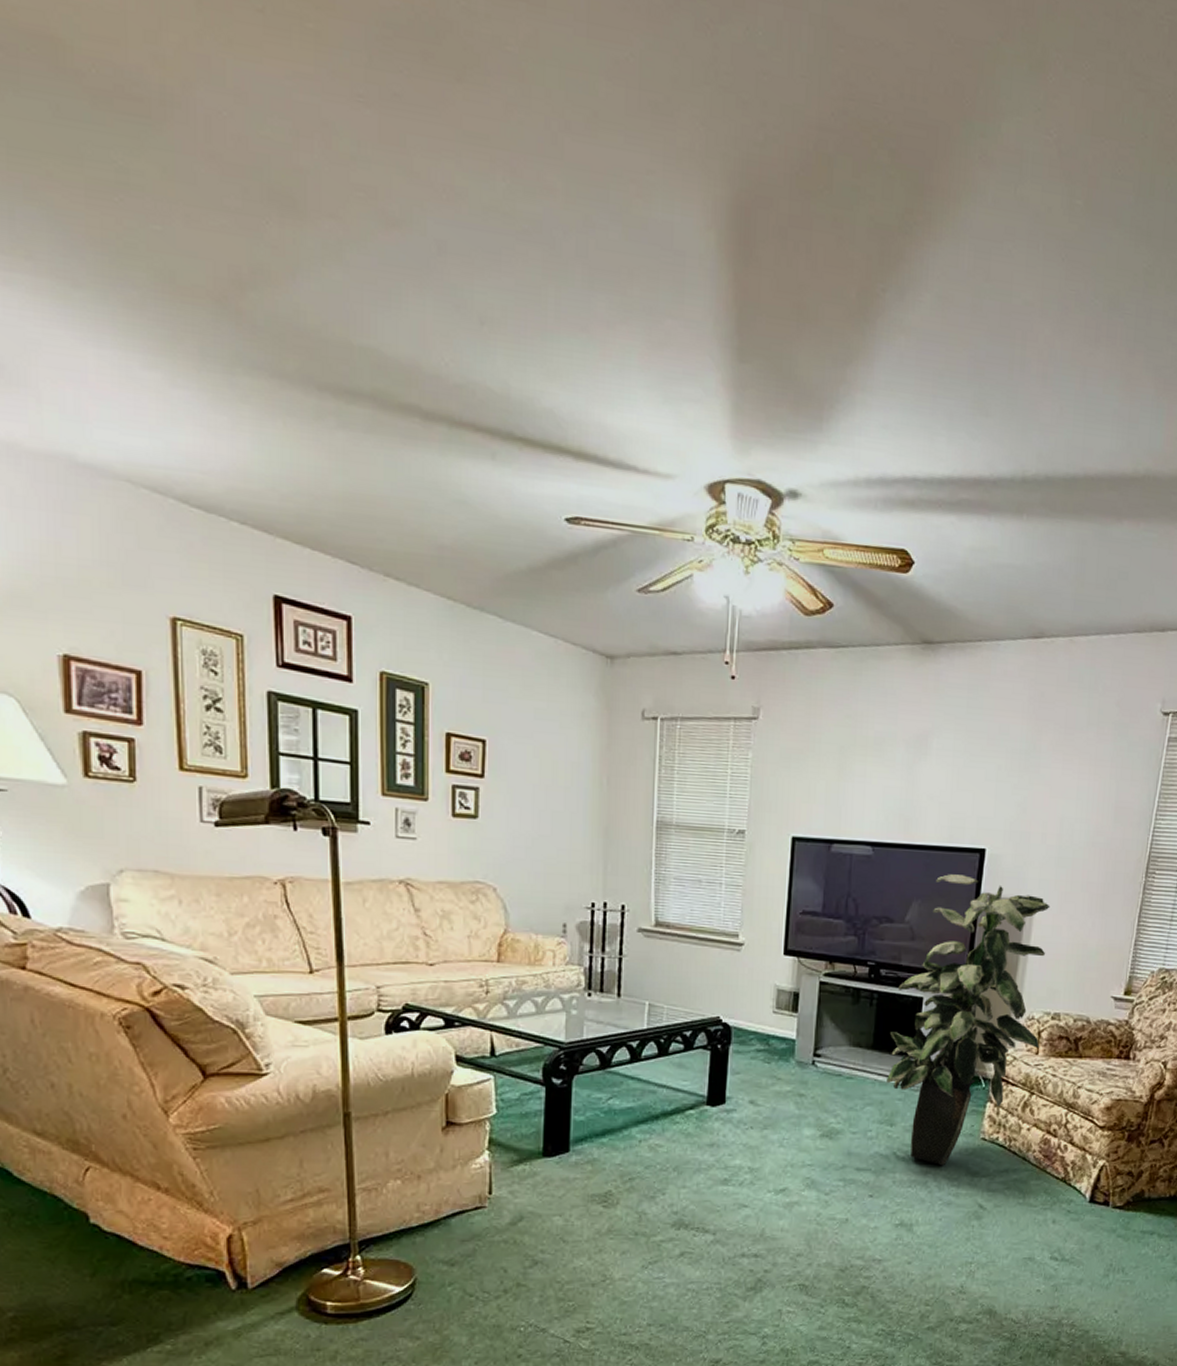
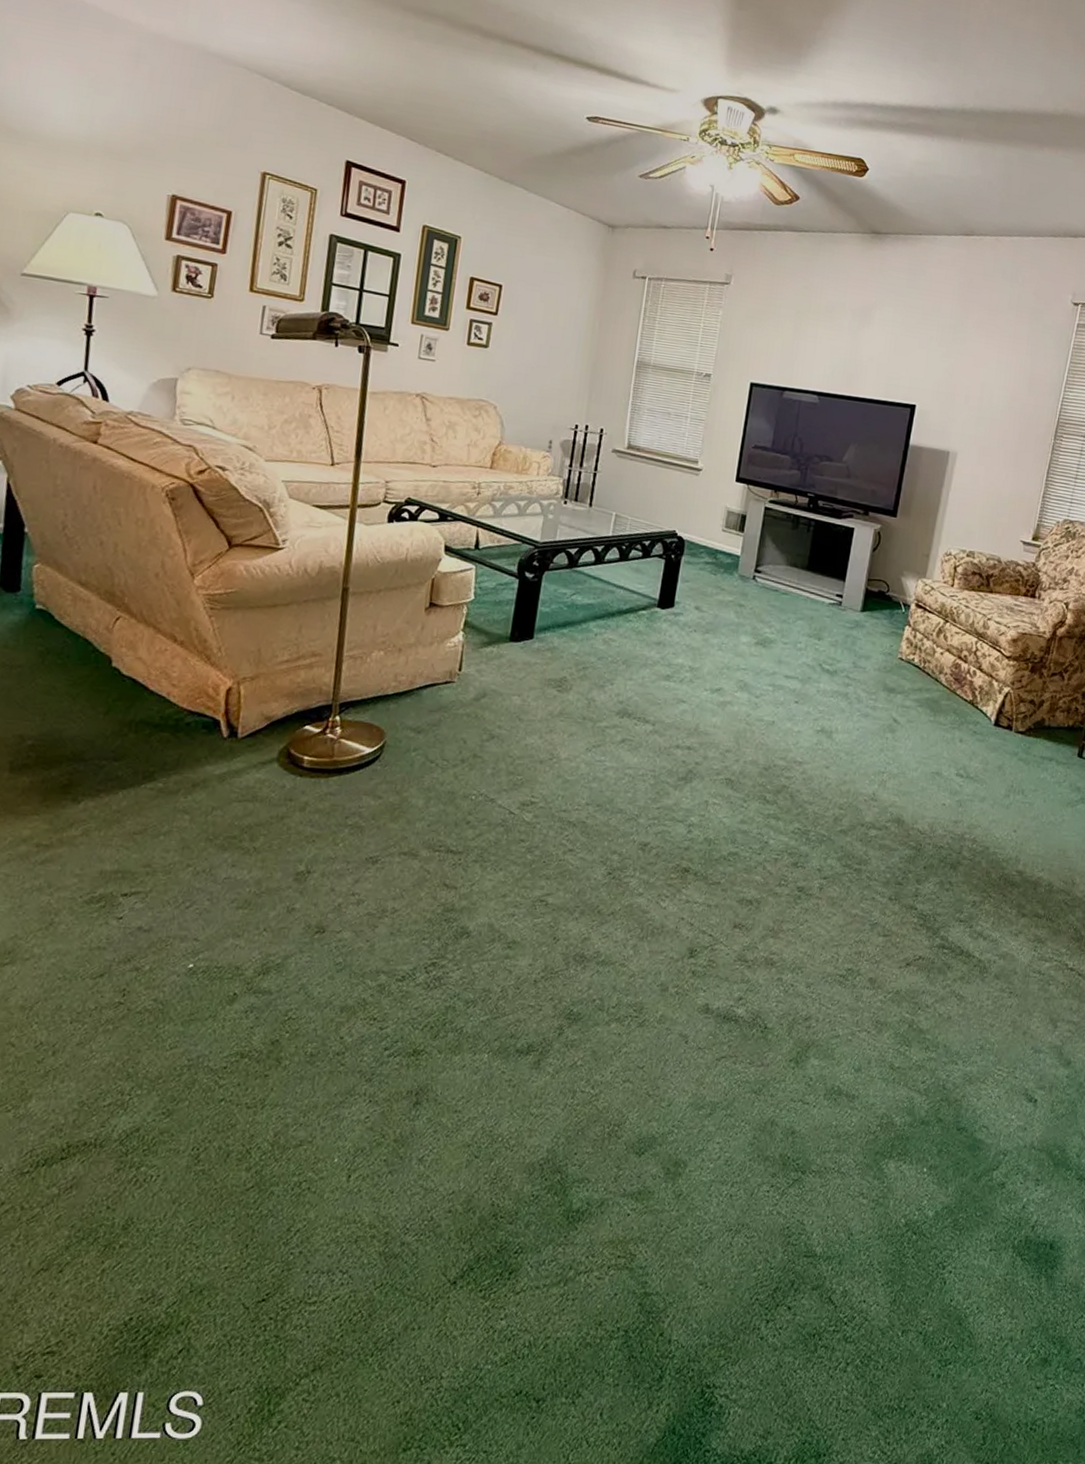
indoor plant: present [887,874,1050,1166] -> none [818,424,970,680]

